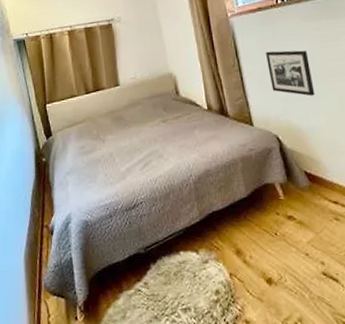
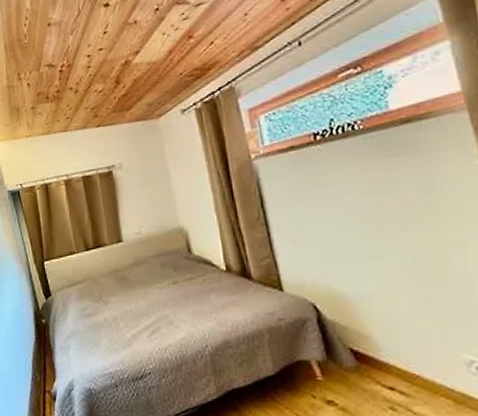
picture frame: present [266,50,315,96] -> none [300,198,366,257]

